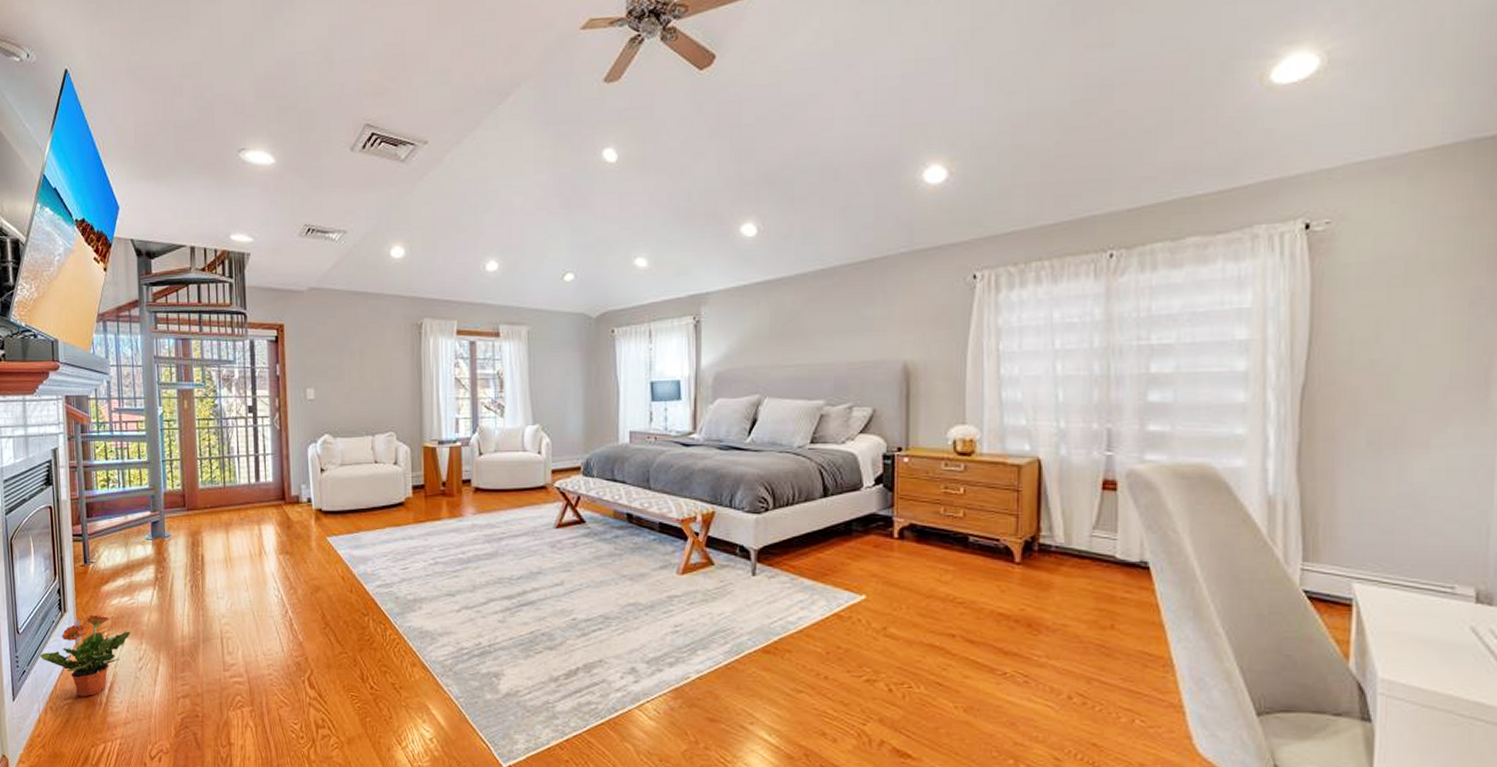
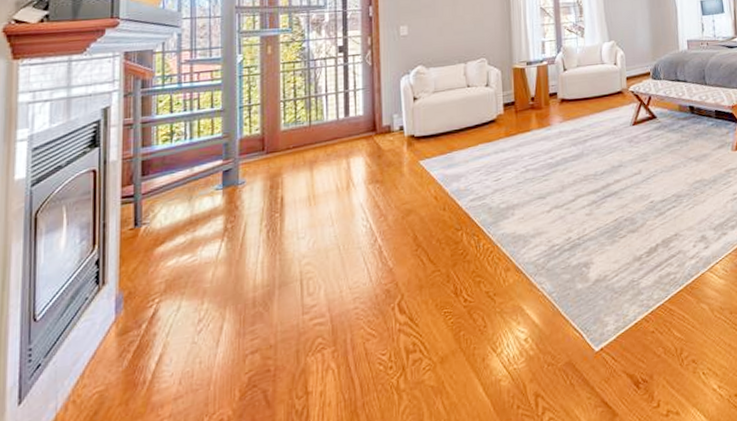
potted plant: present [39,614,131,697] -> none [63,280,190,380]

